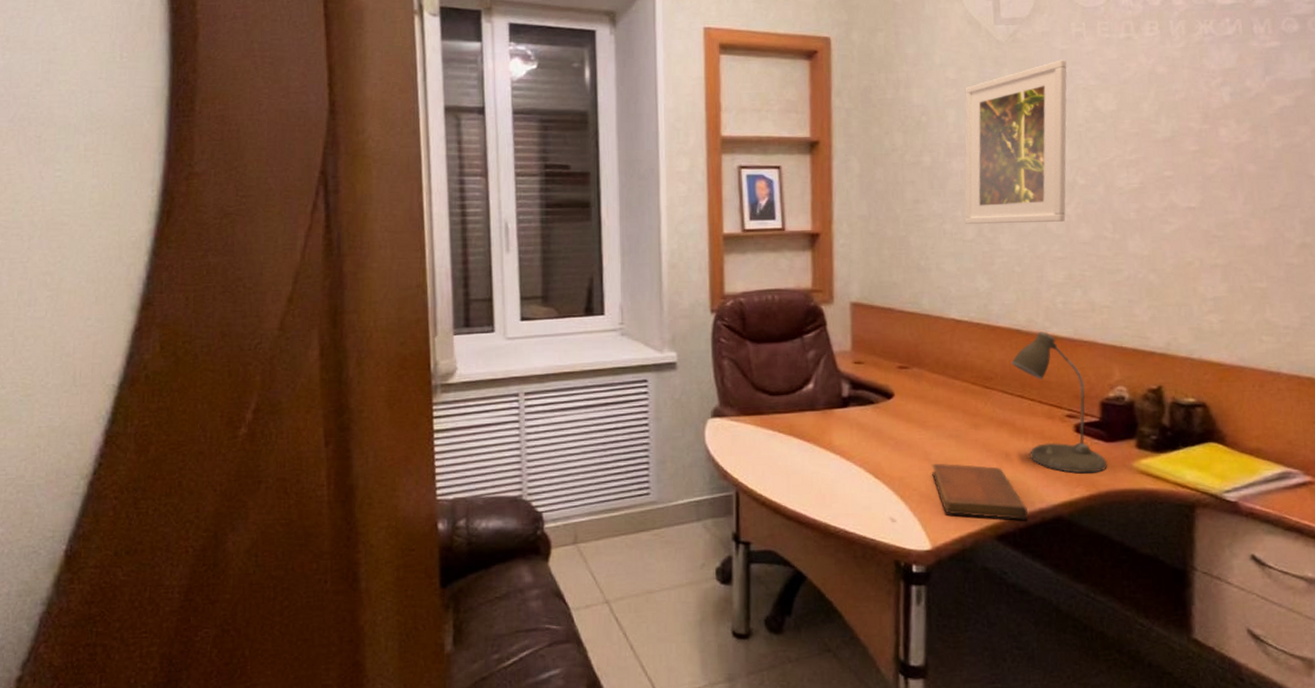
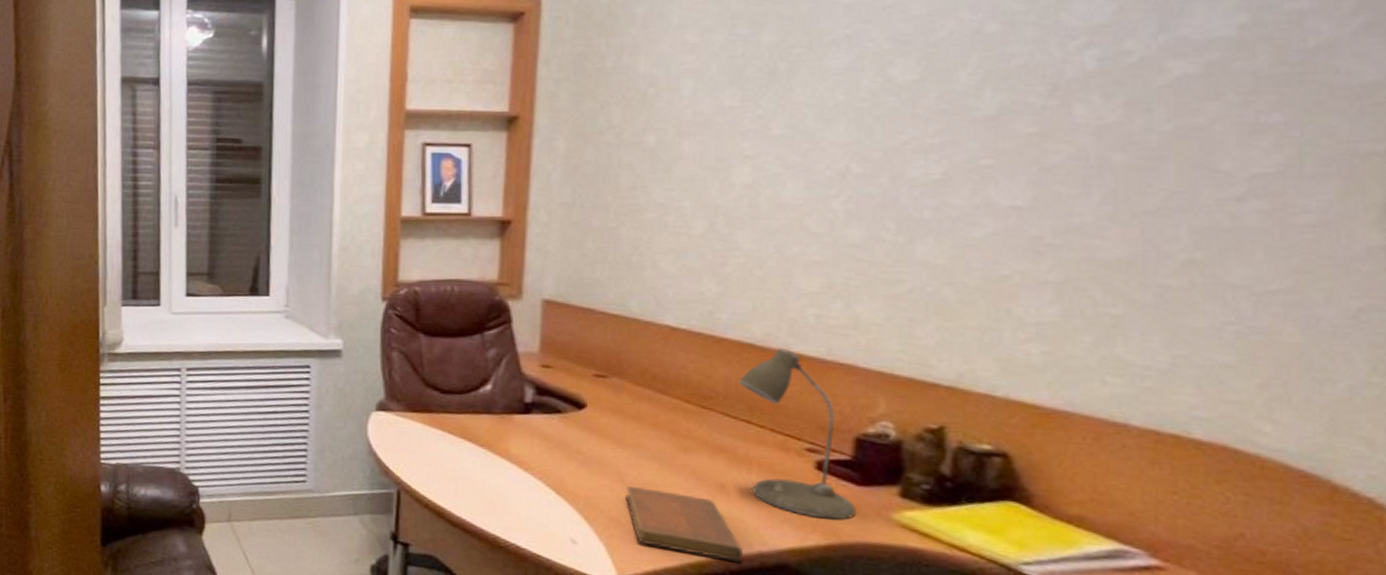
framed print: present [964,60,1067,224] -> none [693,17,852,218]

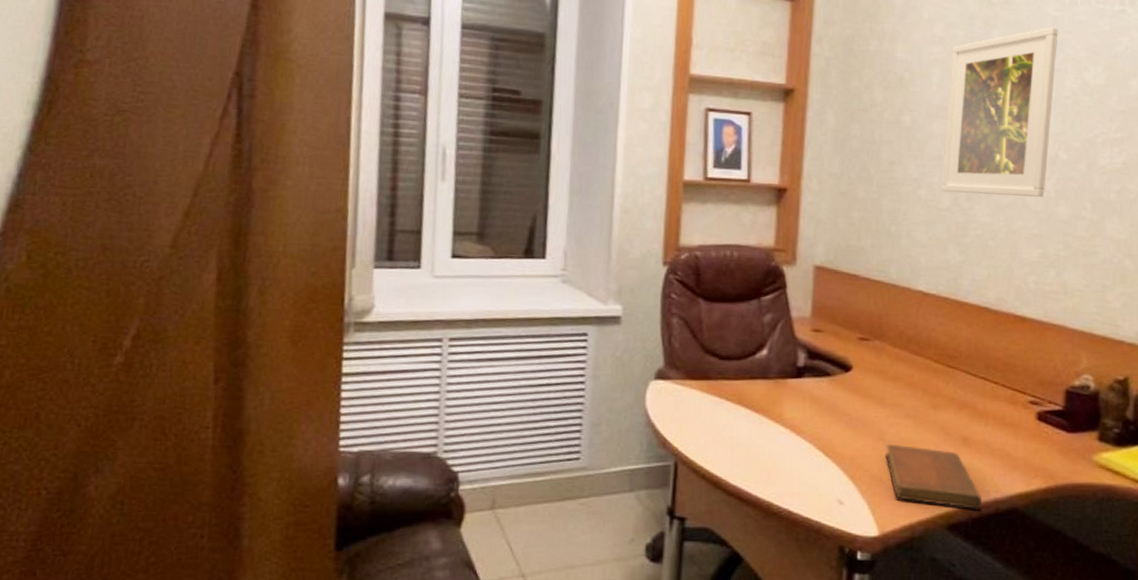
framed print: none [693,17,852,218] -> present [941,27,1058,197]
desk lamp: present [738,348,857,520] -> none [977,311,1068,464]

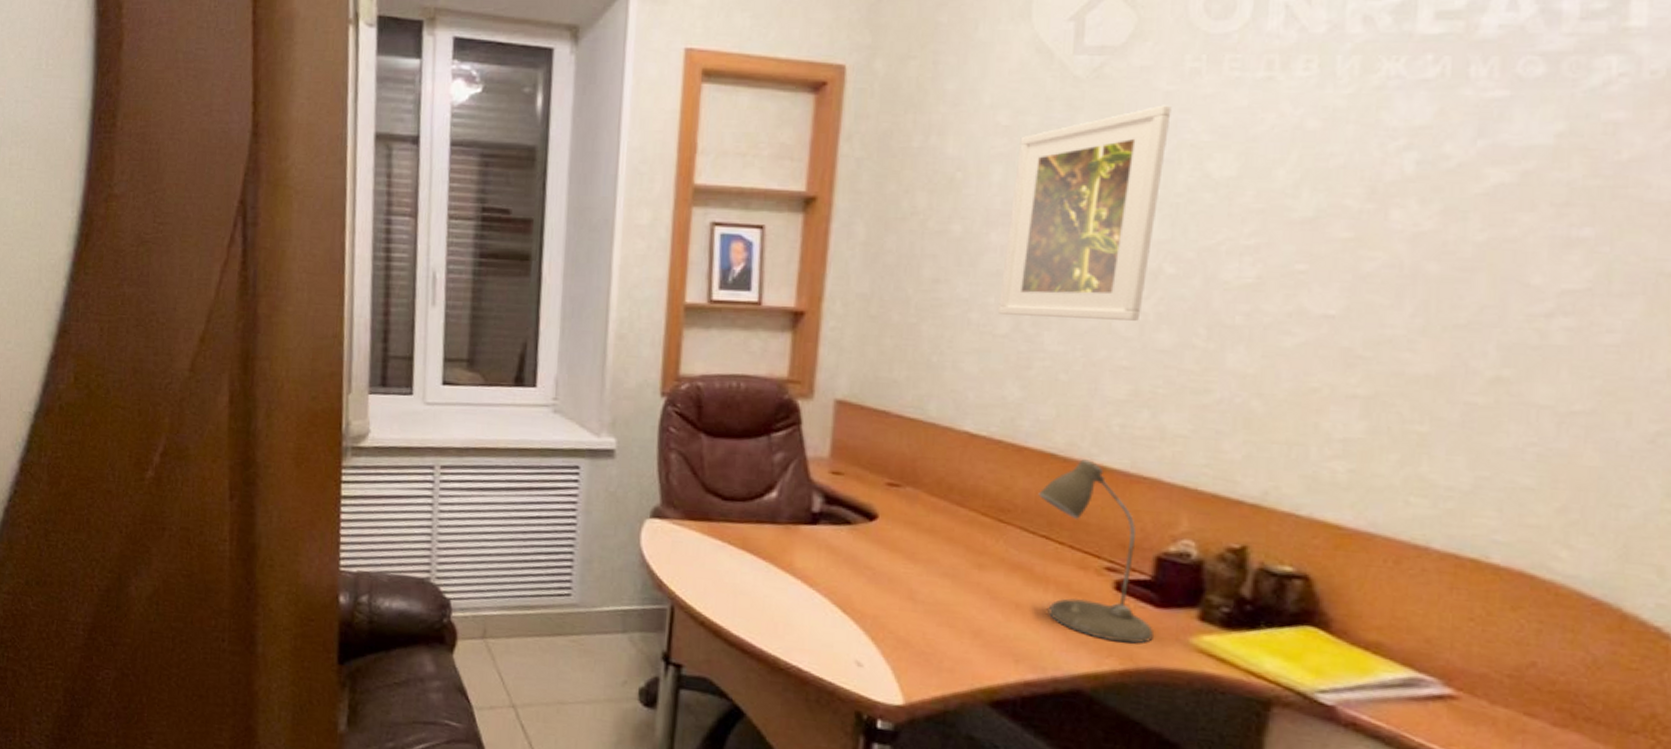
notebook: present [886,443,983,509] -> none [915,604,1037,687]
desk lamp: none [977,311,1068,464] -> present [1038,459,1155,644]

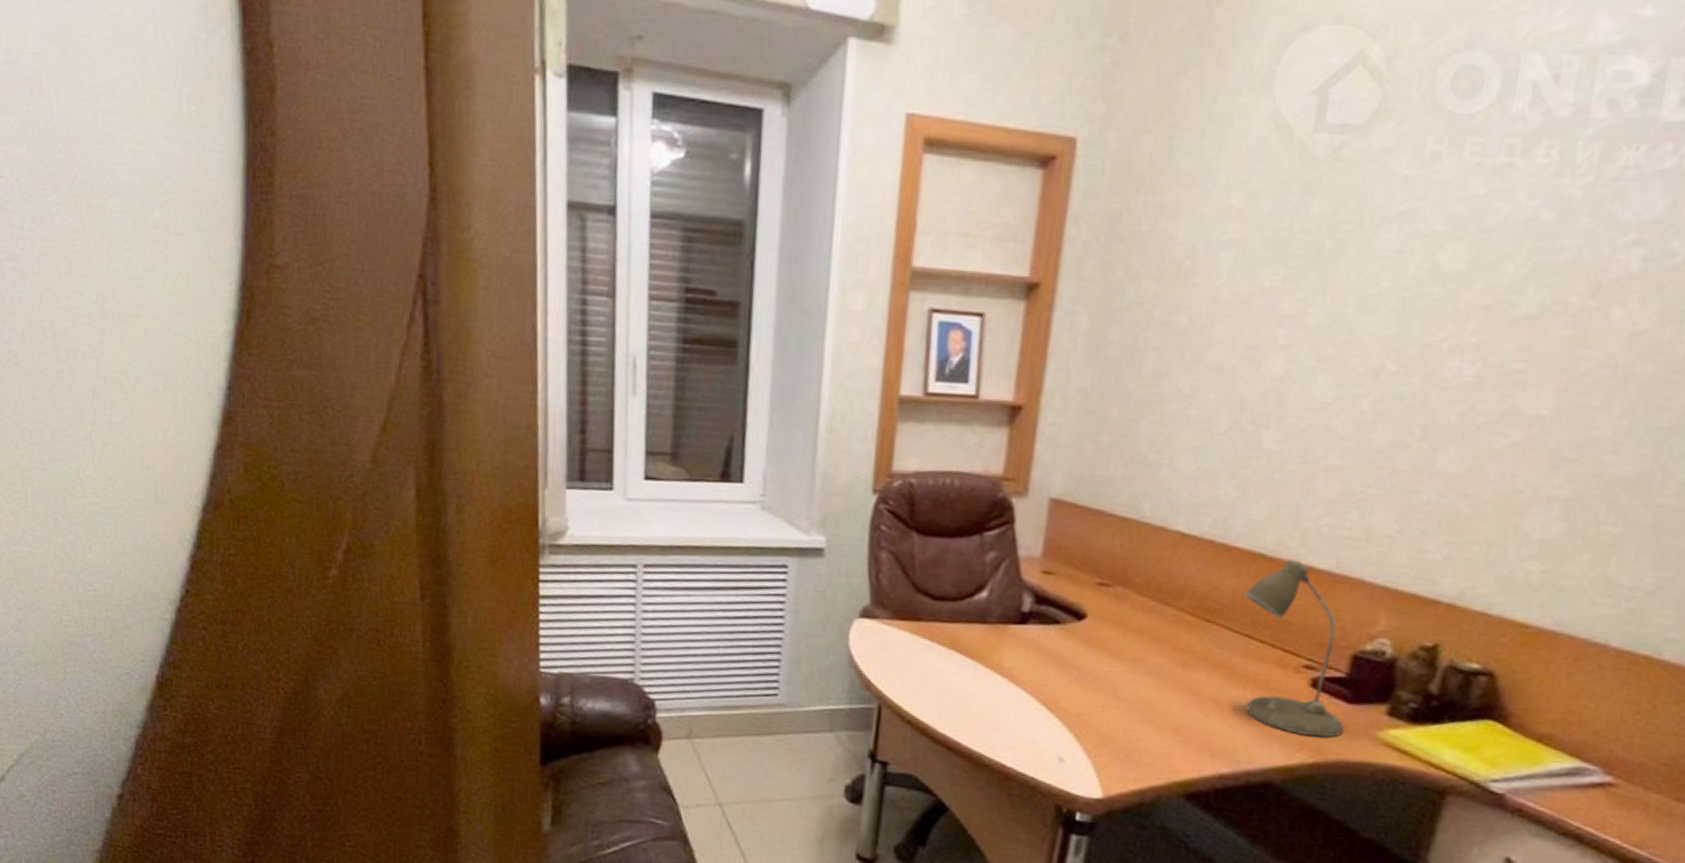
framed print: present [998,105,1172,321] -> none [1218,191,1409,420]

